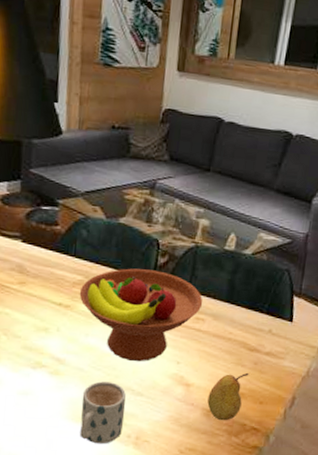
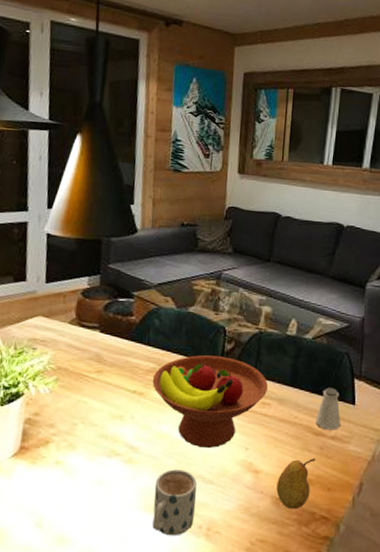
saltshaker: none [250,304,277,347] -> present [315,388,341,430]

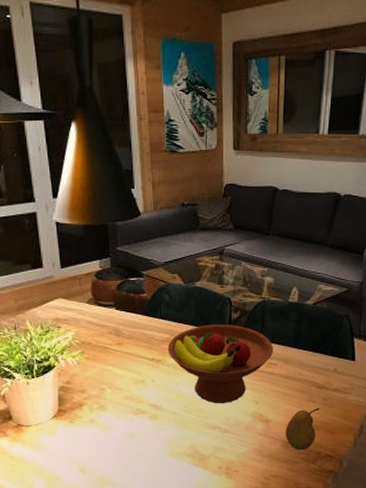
mug: present [152,469,197,536] -> none [178,422,215,475]
saltshaker: present [315,388,341,430] -> none [318,347,342,384]

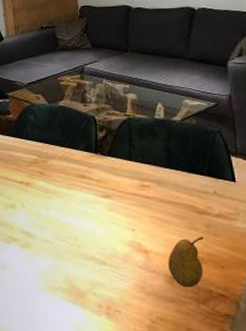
fruit bowl: present [167,325,274,404] -> none [35,144,145,232]

